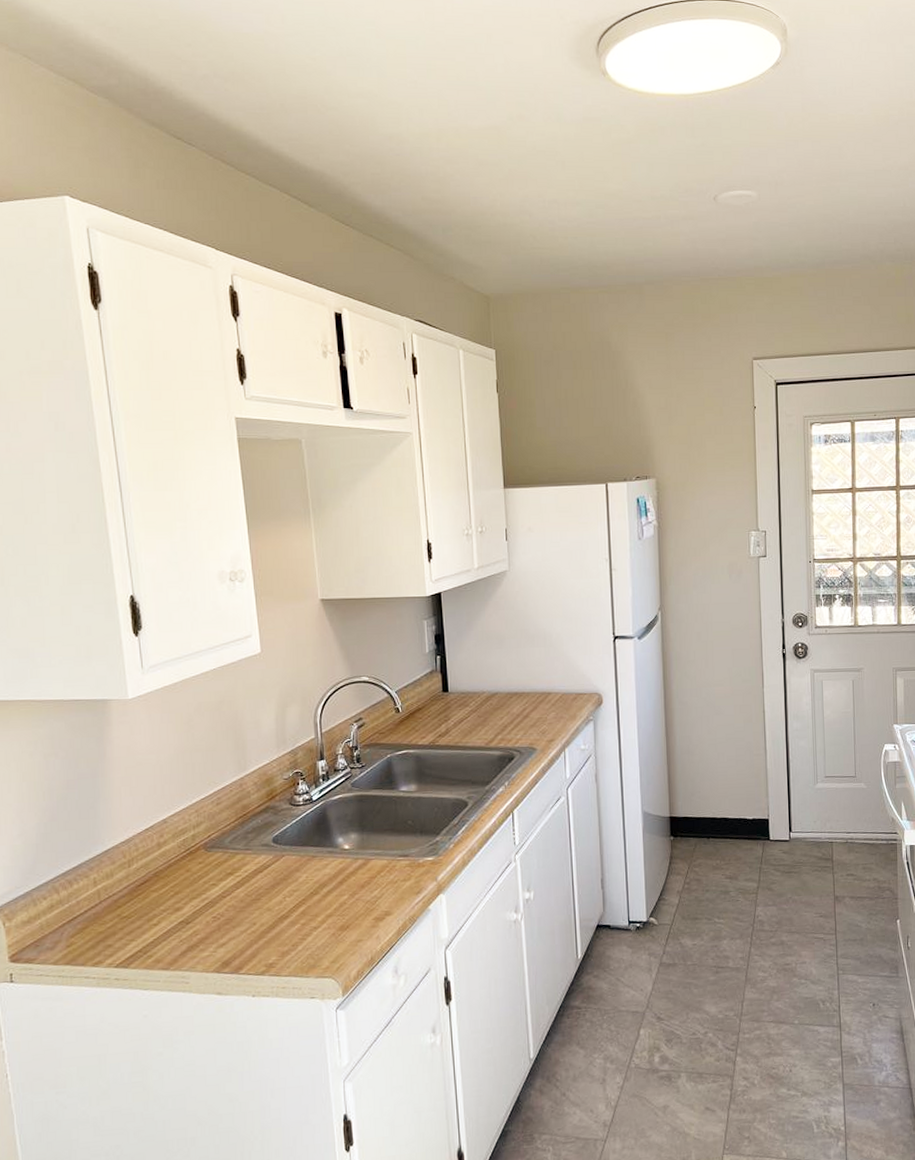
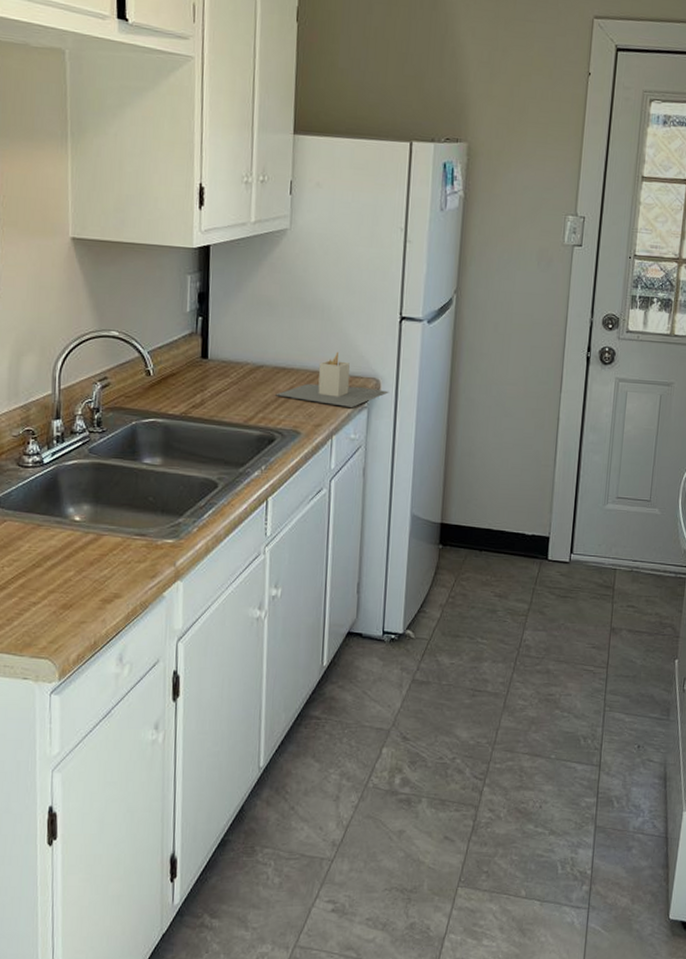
utensil holder: none [511,673,611,722] -> present [275,351,389,407]

